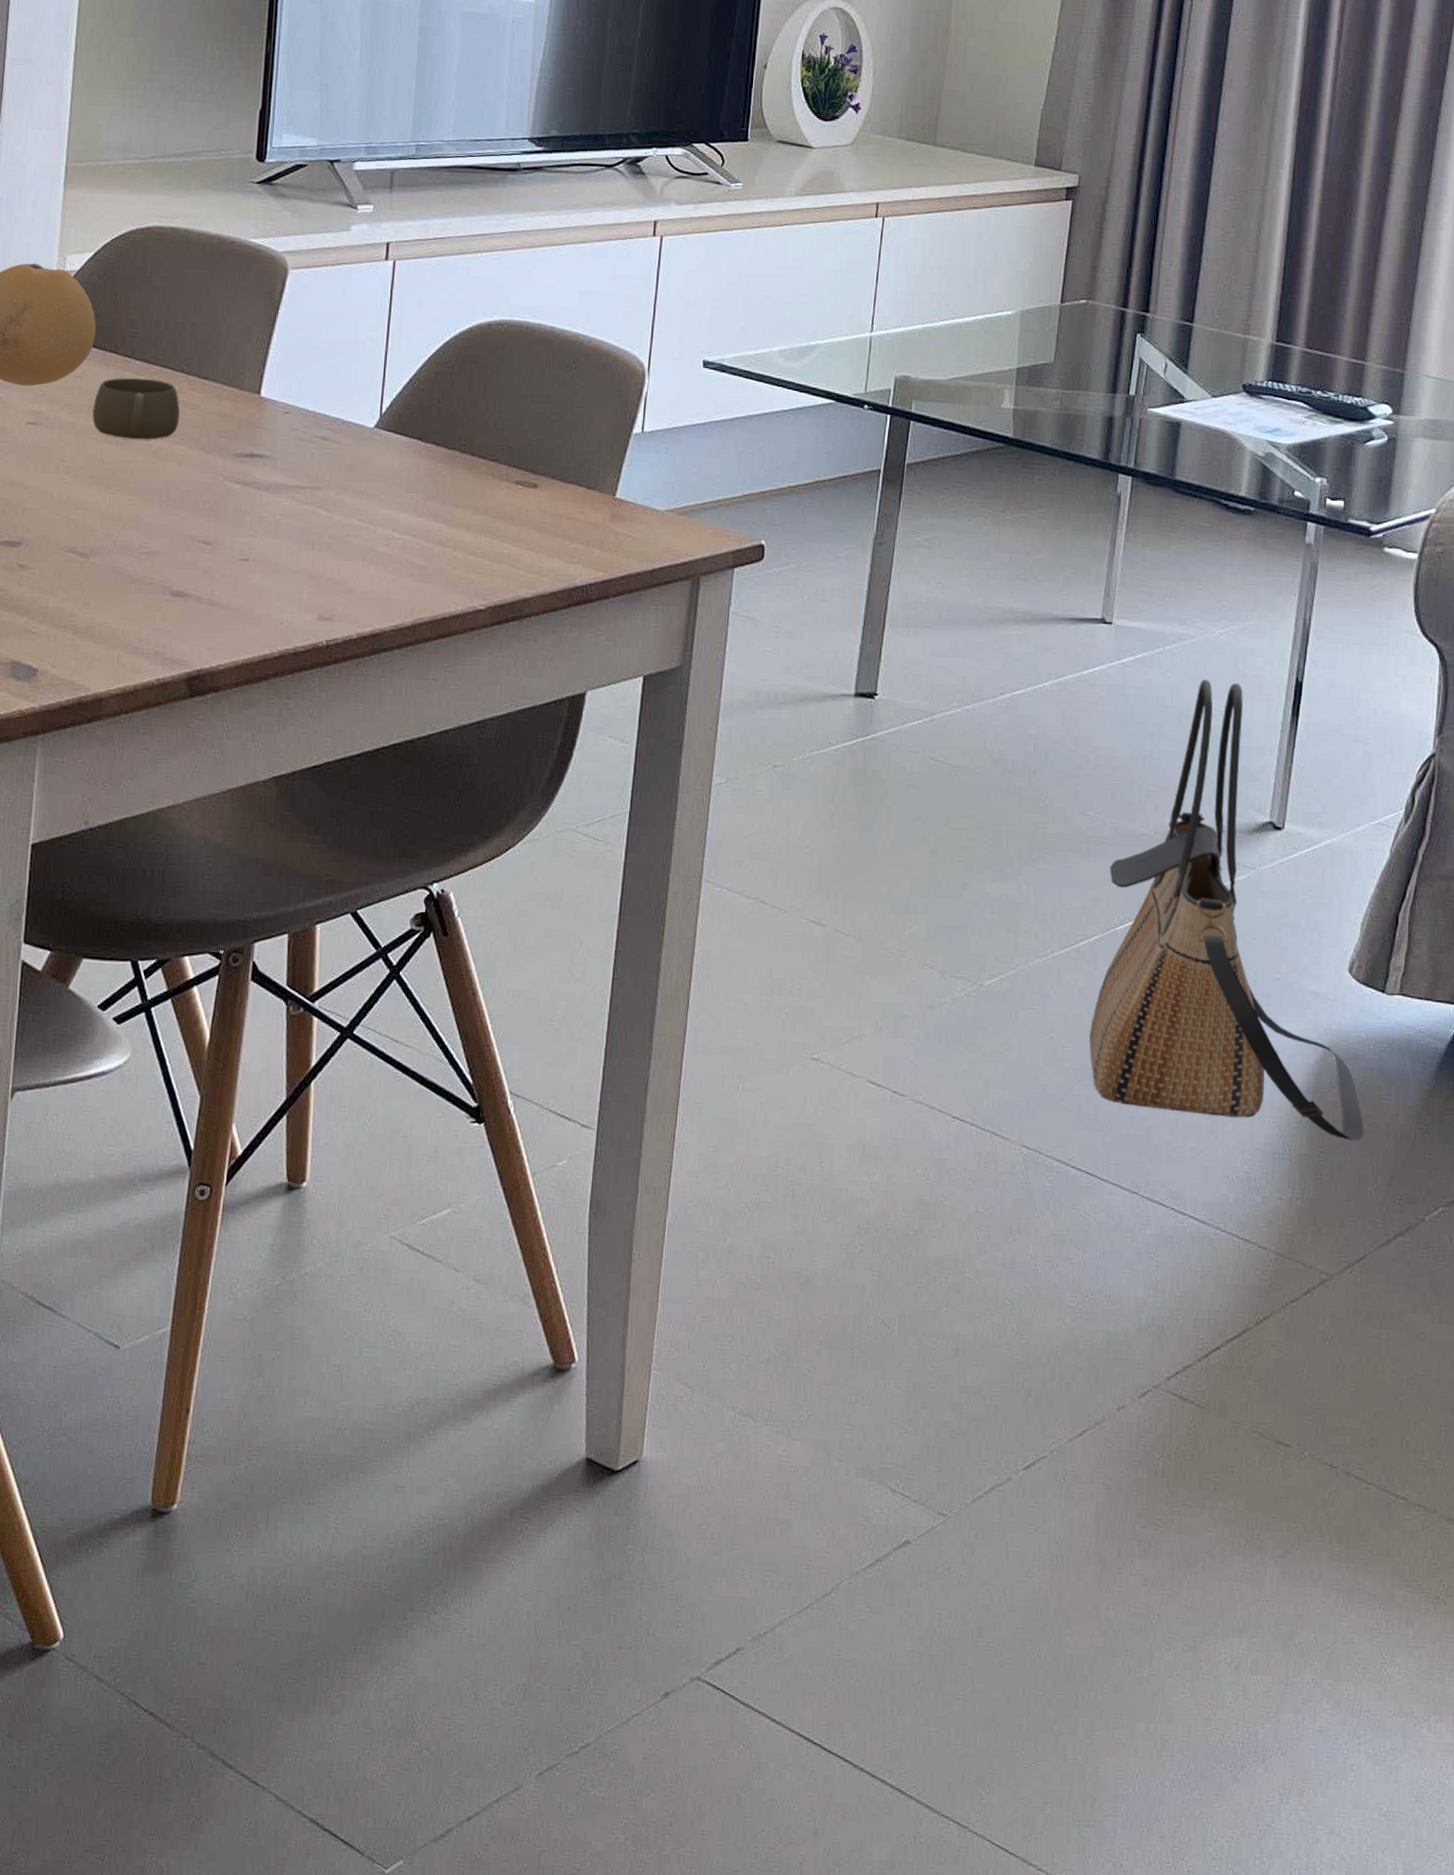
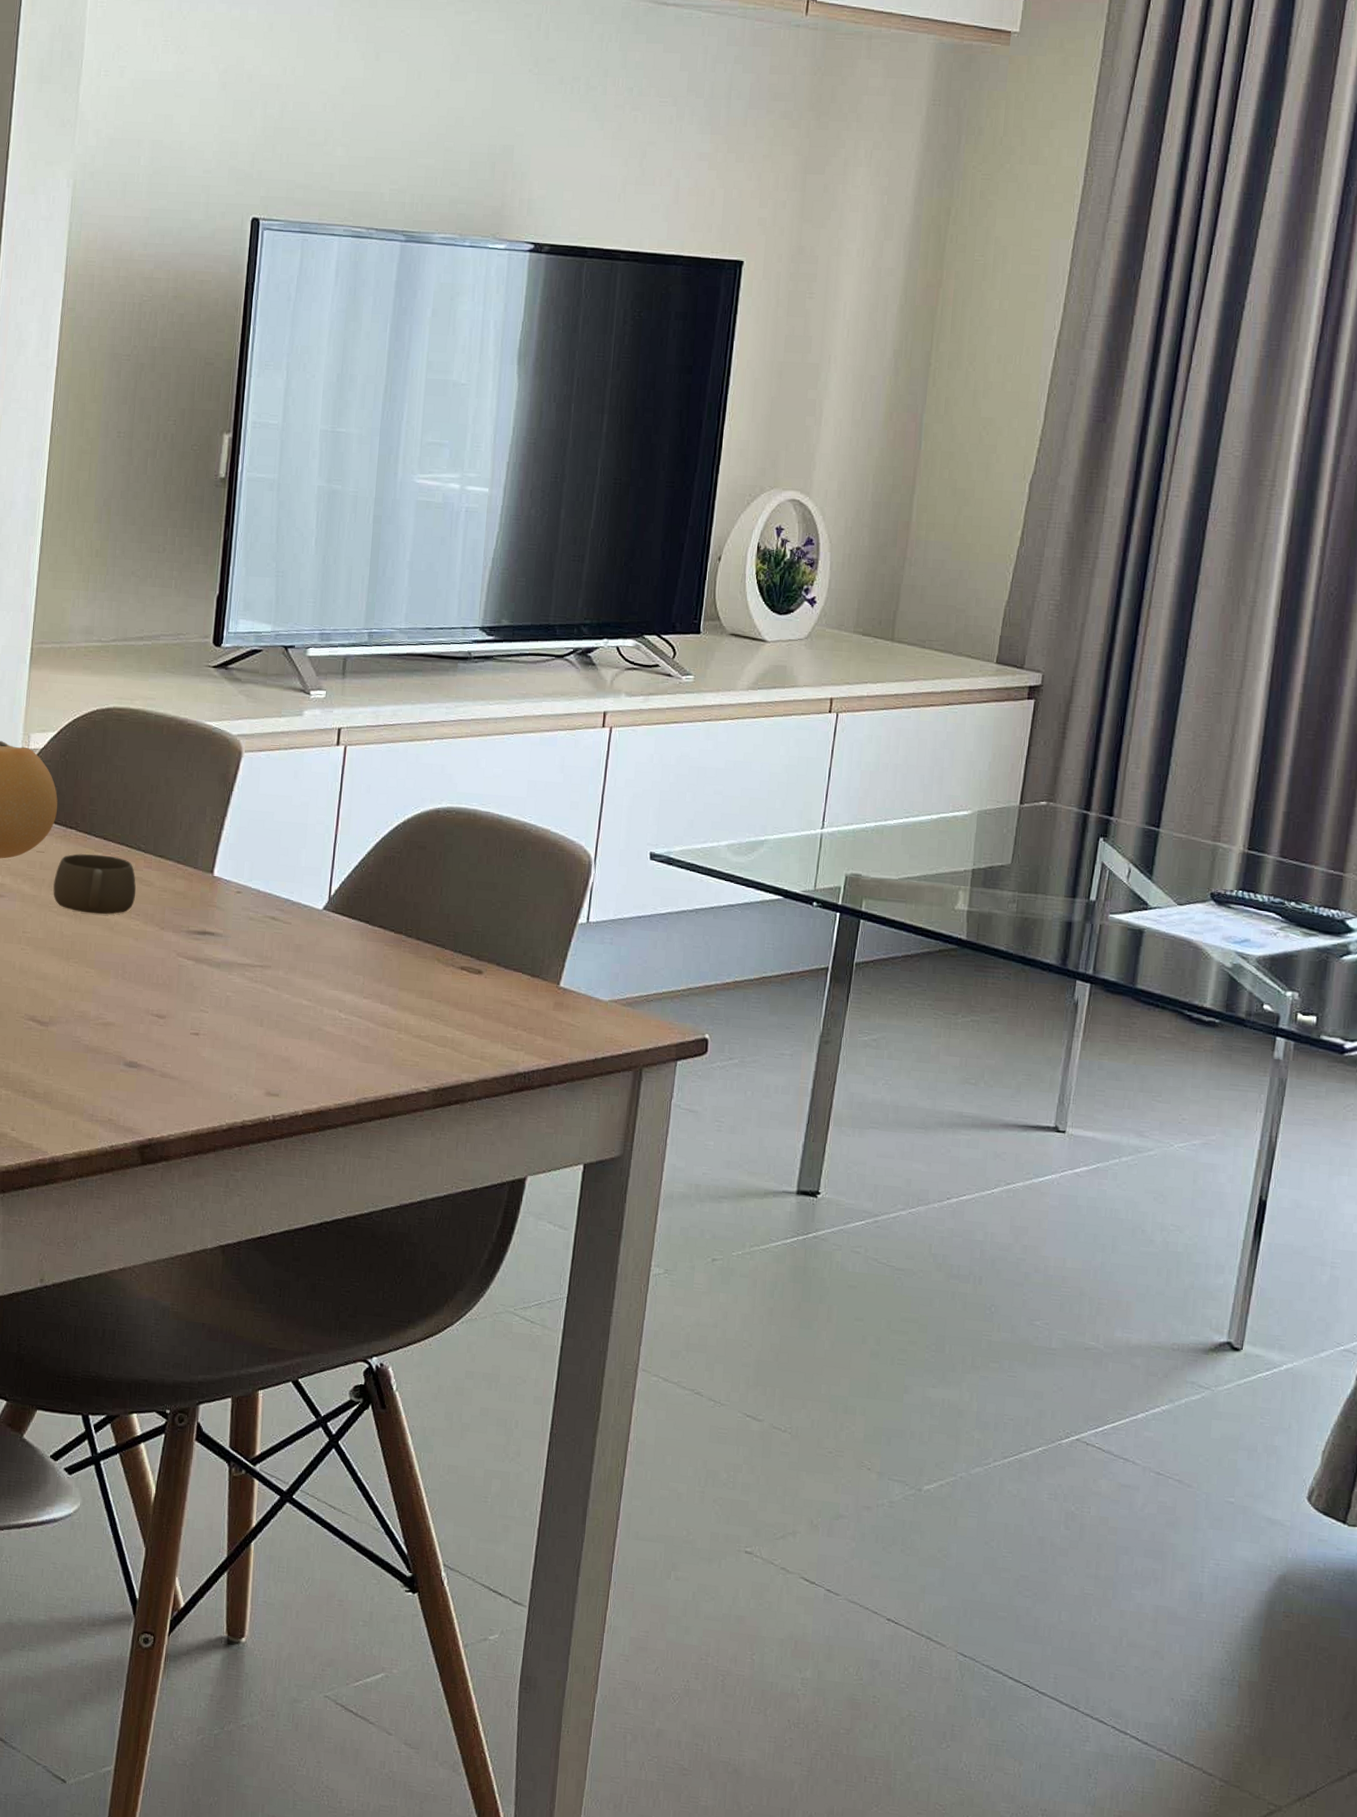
tote bag: present [1089,680,1364,1141] -> none [1030,1194,1319,1673]

